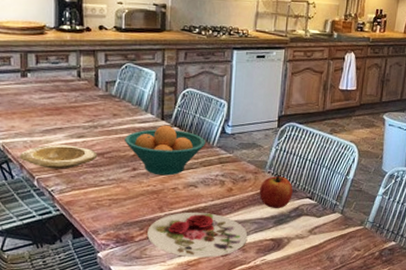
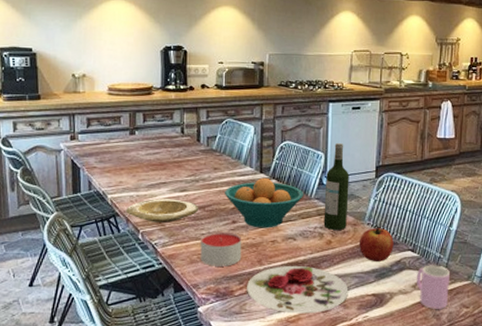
candle: none [99,178,143,213] -> present [200,231,242,267]
wine bottle: none [225,92,252,178] -> present [323,143,349,230]
cup: none [313,211,345,253] -> present [417,265,451,310]

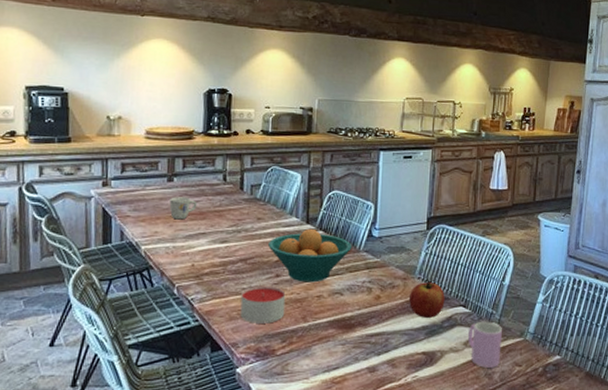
plate: present [125,198,199,223] -> none [160,250,241,276]
mug: none [132,149,158,170] -> present [169,197,197,220]
plate: present [247,265,349,314] -> none [290,322,398,374]
wine bottle: present [323,143,349,230] -> none [372,193,400,284]

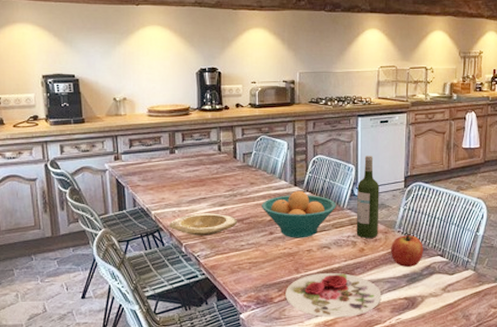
plate: none [160,250,241,276] -> present [168,213,238,236]
mug: present [169,197,197,220] -> none [173,167,197,187]
candle: present [240,285,286,324] -> none [240,242,280,275]
plate: none [290,322,398,374] -> present [285,272,382,318]
wine bottle: none [372,193,400,284] -> present [356,156,379,238]
cup: present [468,321,503,369] -> none [446,268,479,311]

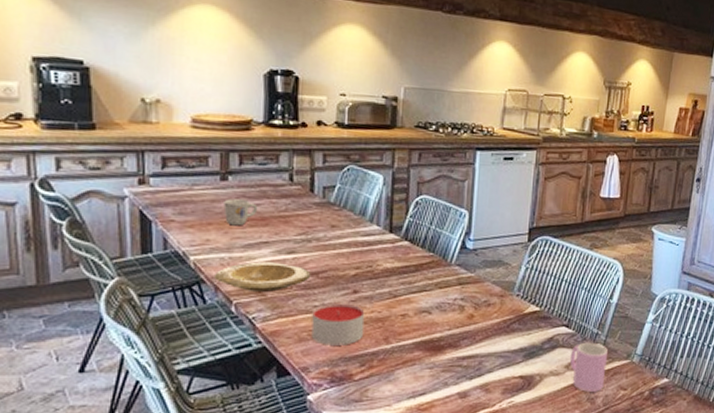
mug: none [173,167,197,187] -> present [223,198,258,226]
candle: none [240,242,280,275] -> present [311,303,365,345]
fruit bowl: present [262,190,336,238] -> none [344,238,442,300]
plate: present [285,272,382,318] -> none [369,343,492,400]
wine bottle: present [356,156,379,238] -> none [465,200,498,302]
apple: present [391,233,423,267] -> none [506,297,546,339]
cup: none [446,268,479,311] -> present [570,342,608,393]

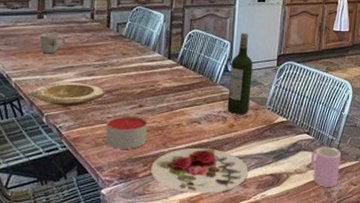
plate: none [369,343,492,400] -> present [151,147,249,194]
wine bottle: none [465,200,498,302] -> present [227,33,253,114]

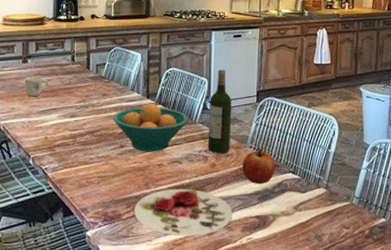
plate: present [29,82,106,106] -> none [17,124,88,148]
candle: present [105,115,148,149] -> none [89,156,130,190]
fruit bowl: none [133,63,209,112] -> present [113,103,188,152]
apple: none [260,110,292,144] -> present [243,148,275,184]
cup: present [311,146,341,188] -> none [298,186,331,231]

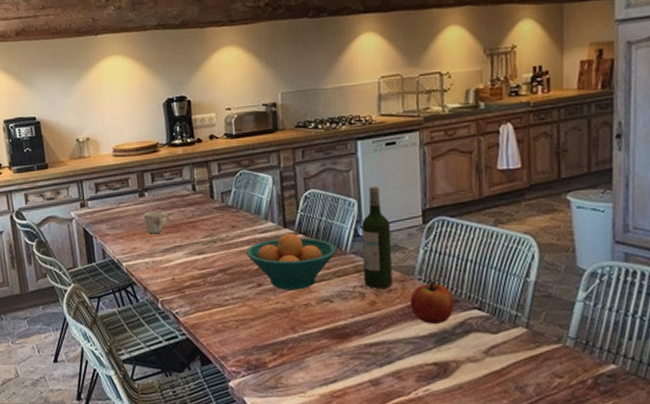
plate: present [134,188,233,237] -> none [281,331,403,388]

